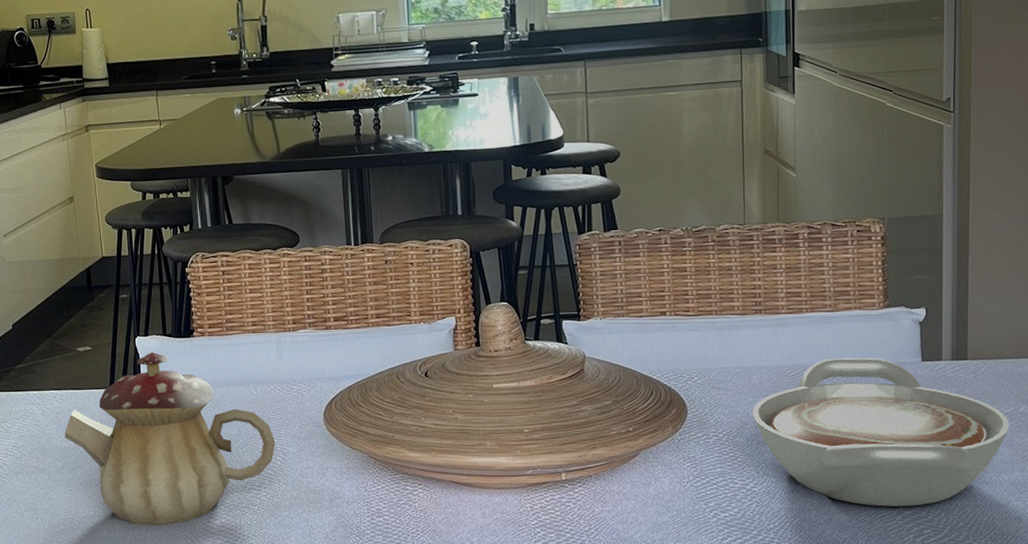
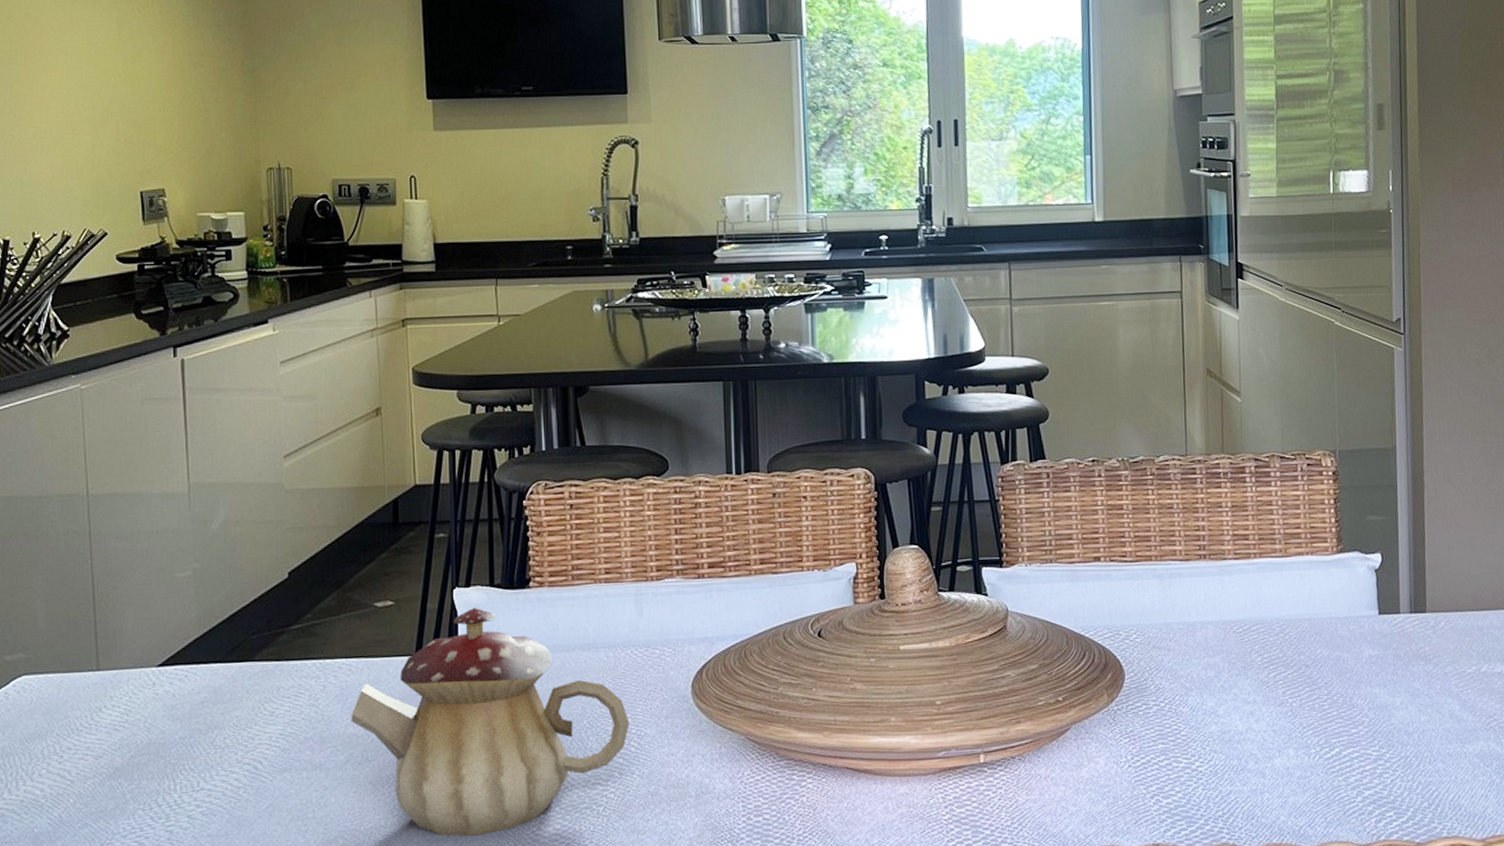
bowl: present [752,357,1010,507] -> none [1197,610,1473,786]

